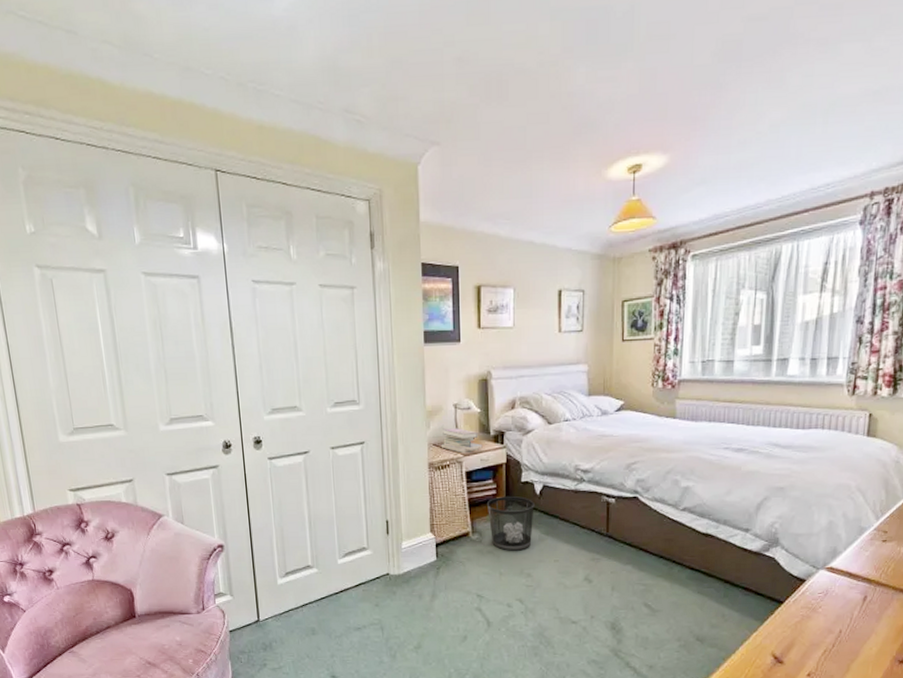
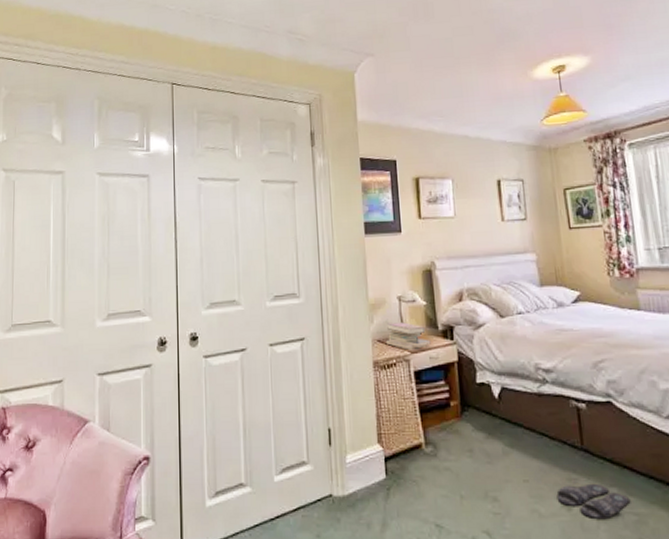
waste bin: present [486,495,534,551] -> none [439,399,495,468]
slippers: none [581,562,641,589] -> present [556,483,631,520]

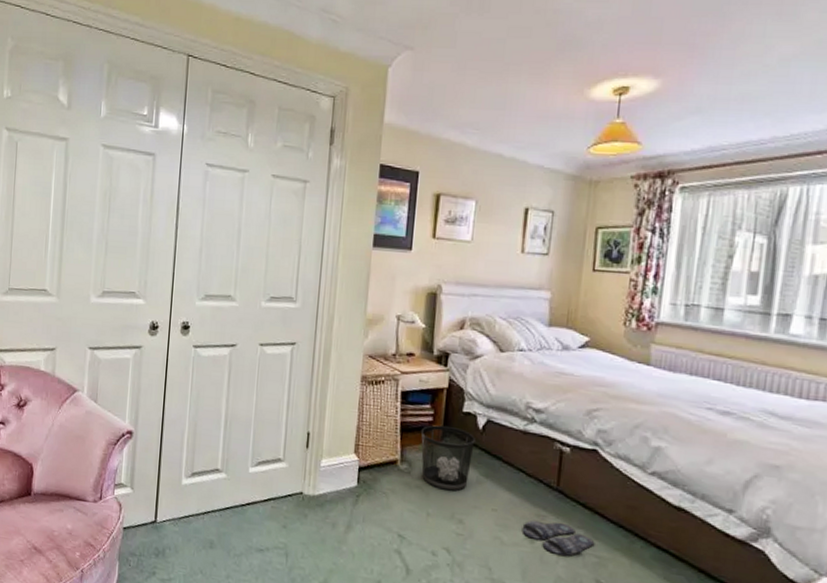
books: present [385,322,431,350] -> none [377,340,424,371]
waste bin: none [439,399,495,468] -> present [420,425,475,491]

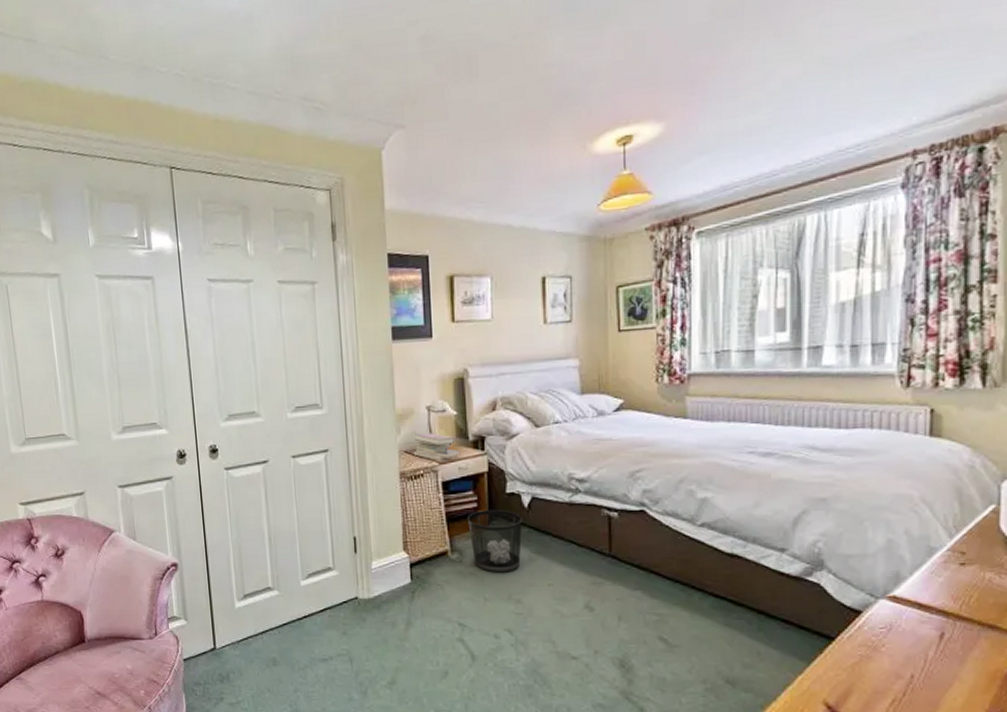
books: none [377,340,424,371] -> present [413,433,461,460]
slippers: present [522,520,595,557] -> none [580,586,654,619]

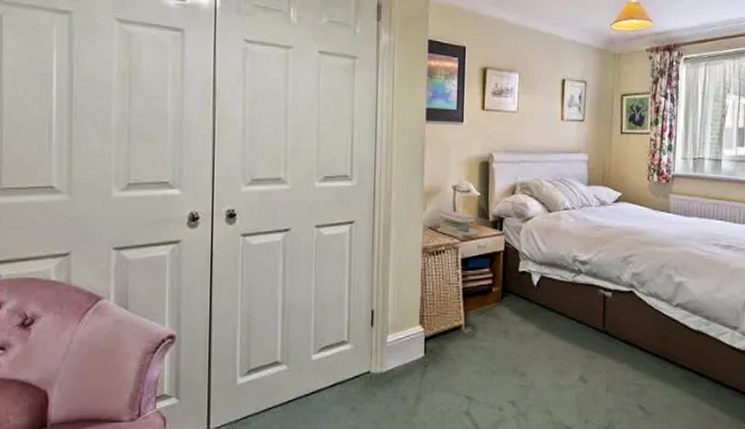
waste bin: present [466,509,522,573] -> none [481,286,531,347]

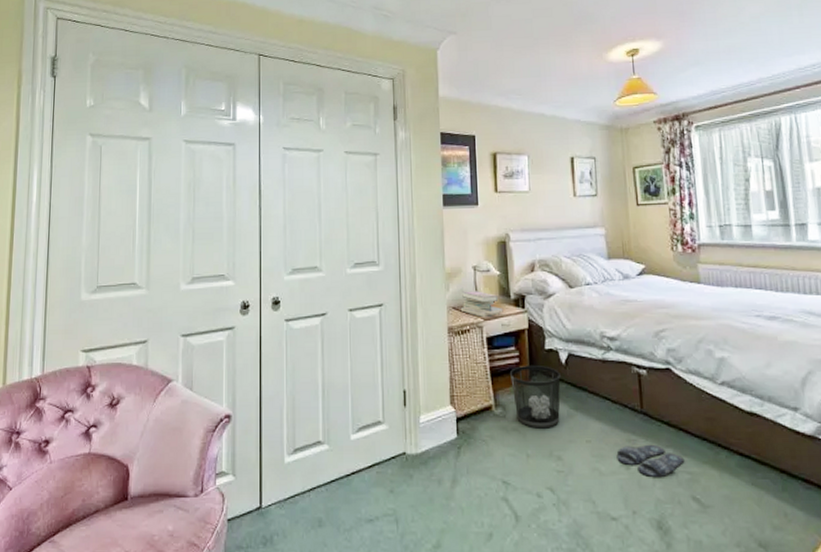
waste bin: none [481,286,531,347] -> present [509,364,561,429]
slippers: none [576,360,636,390] -> present [616,444,685,478]

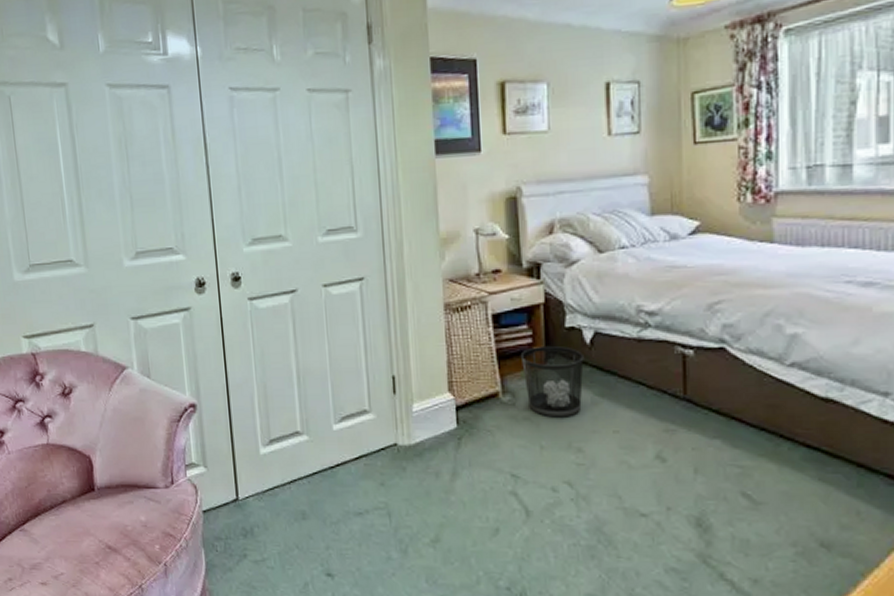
books: present [460,291,503,317] -> none [459,259,513,290]
slippers: present [616,444,685,478] -> none [650,434,735,472]

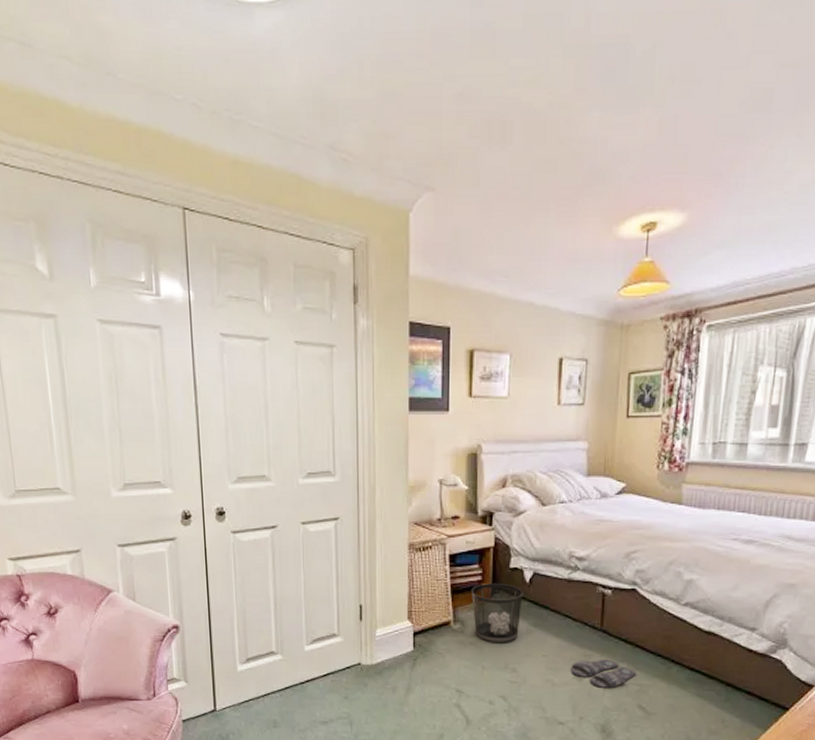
slippers: none [650,434,735,472] -> present [570,659,637,689]

